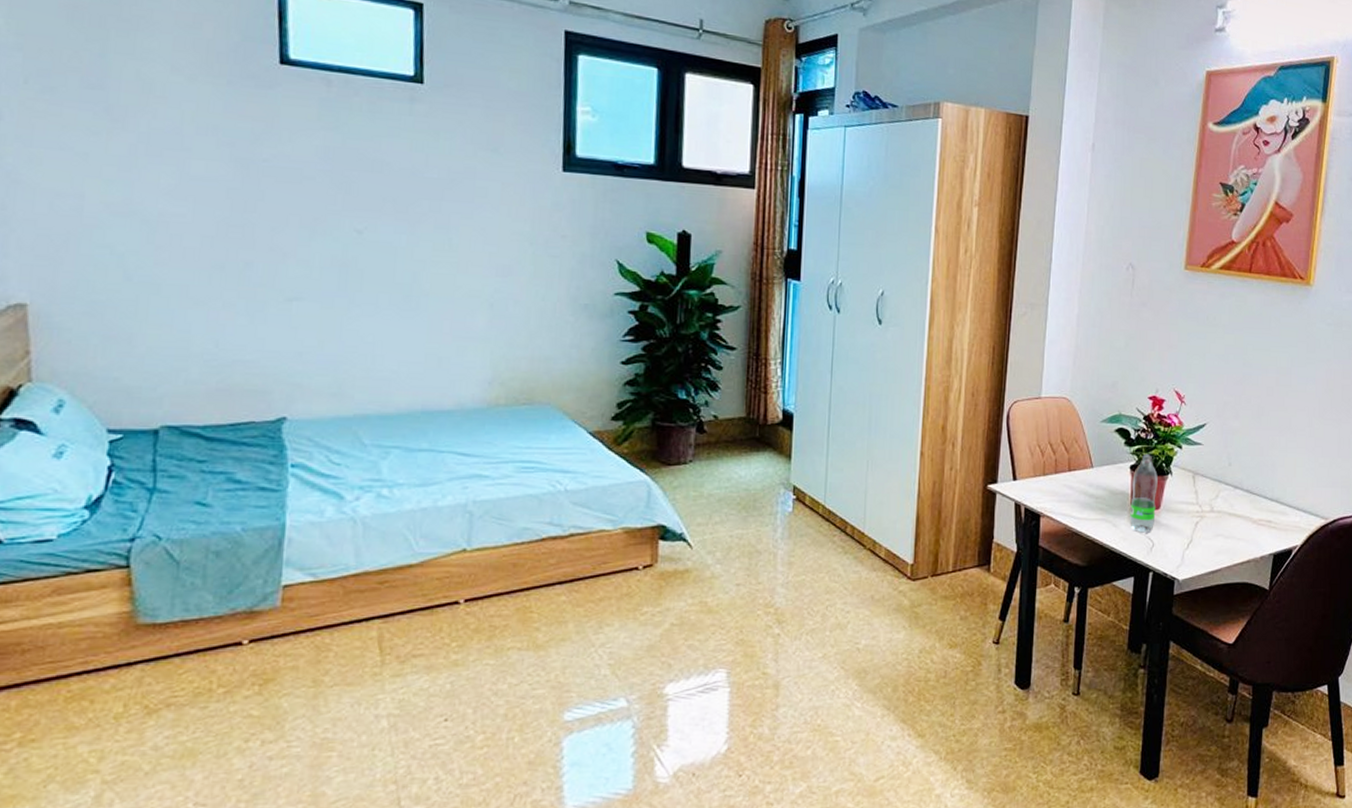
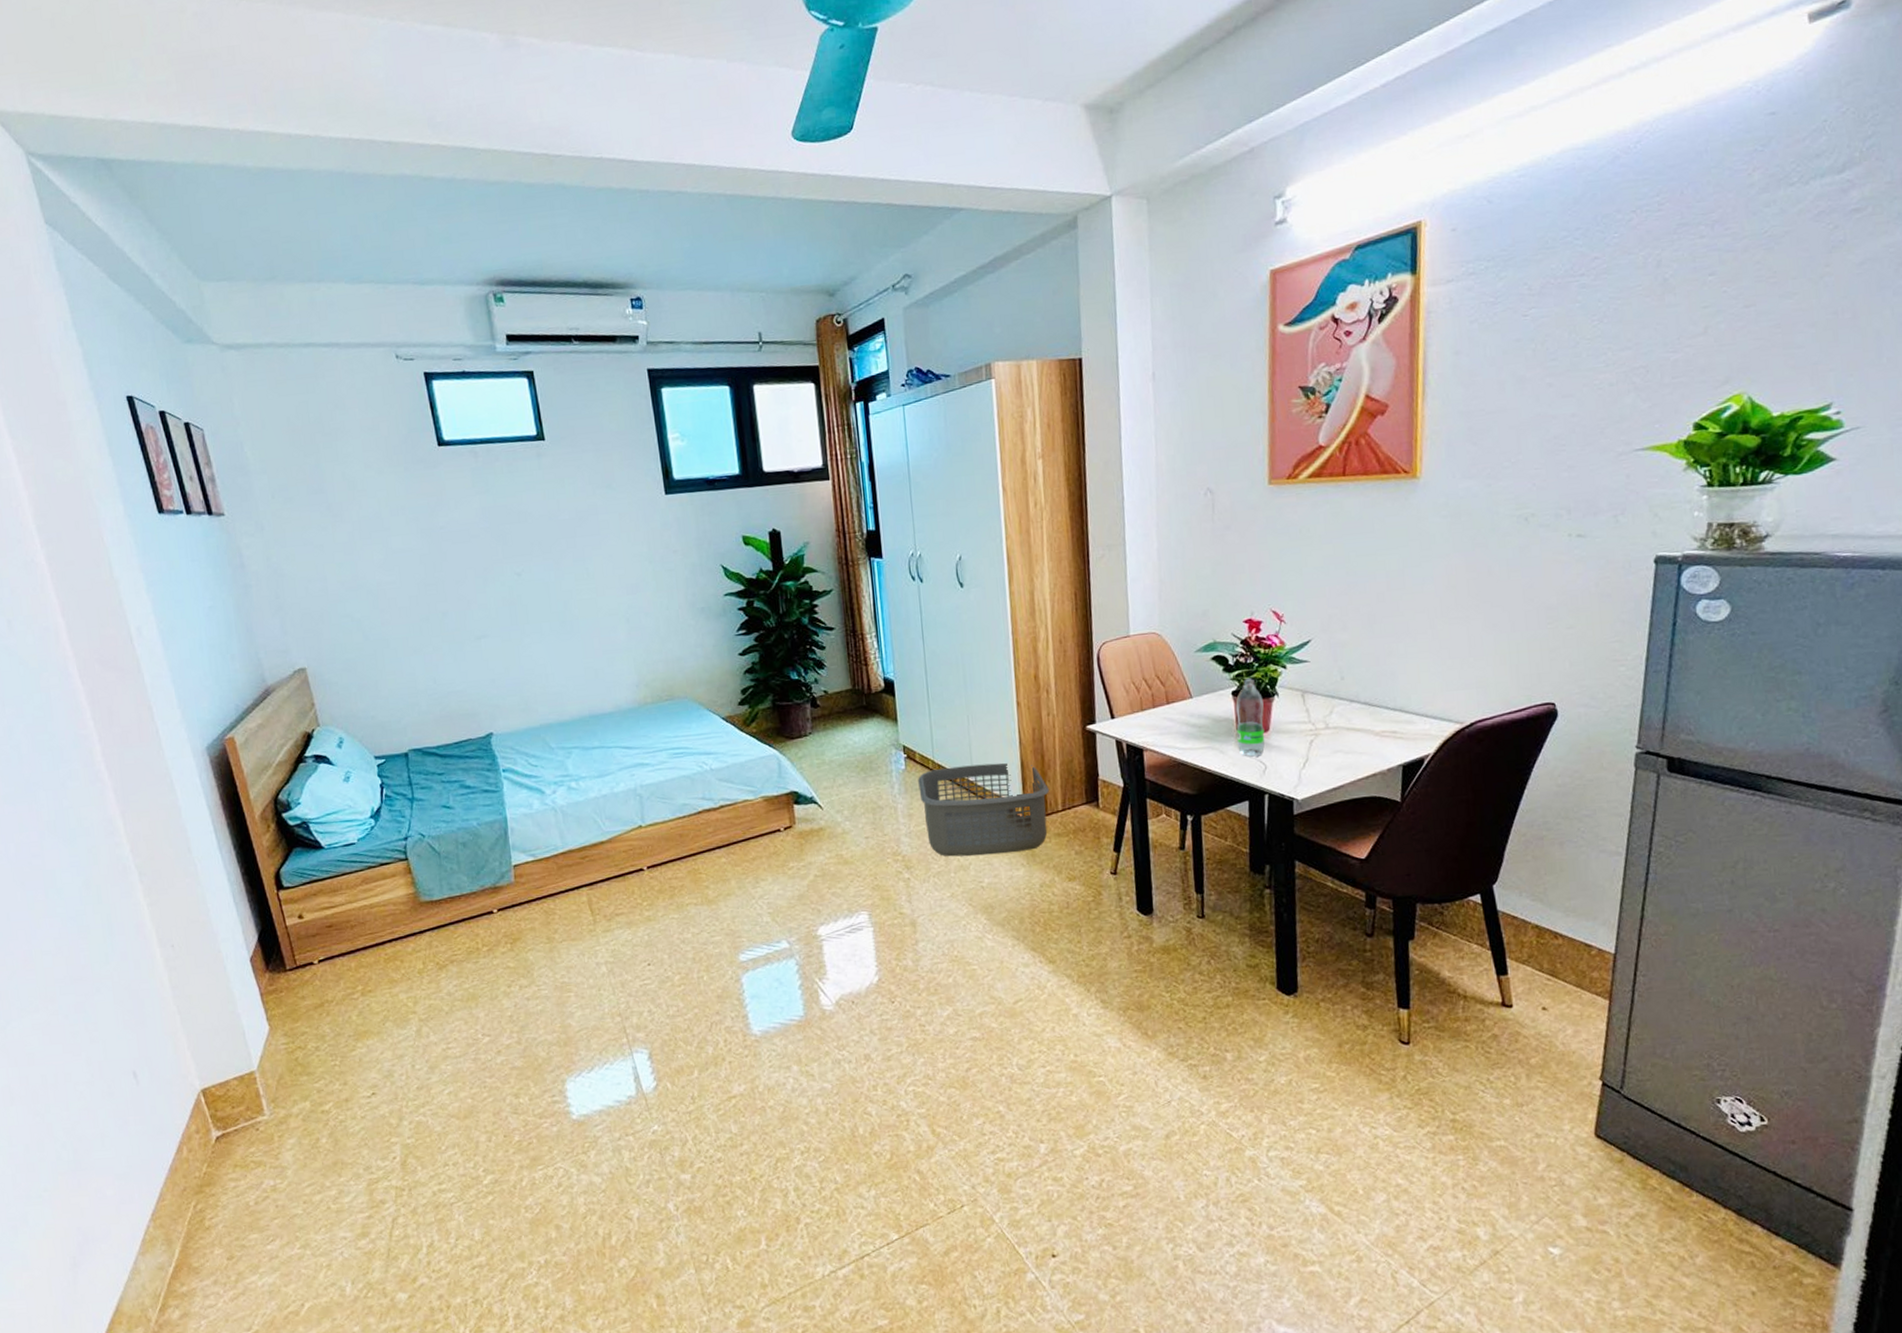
clothes hamper: none [804,514,943,614] -> present [918,763,1050,857]

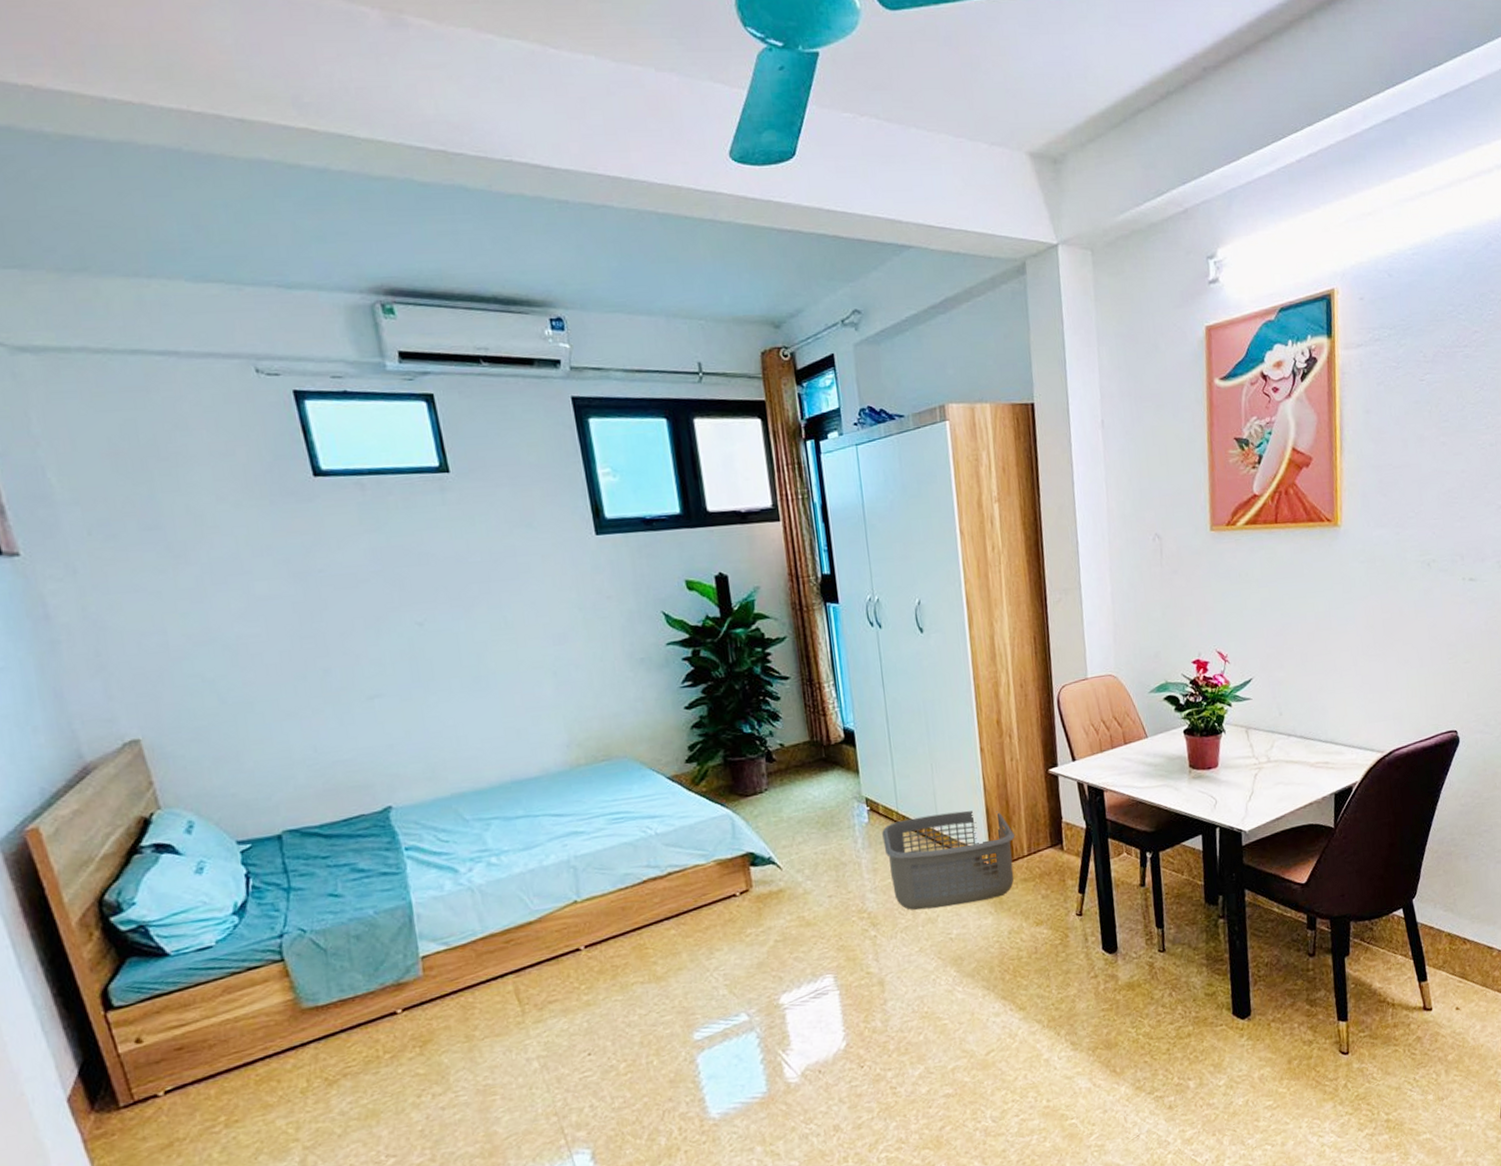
bottle: present [1235,678,1265,757] -> none [1187,716,1215,793]

